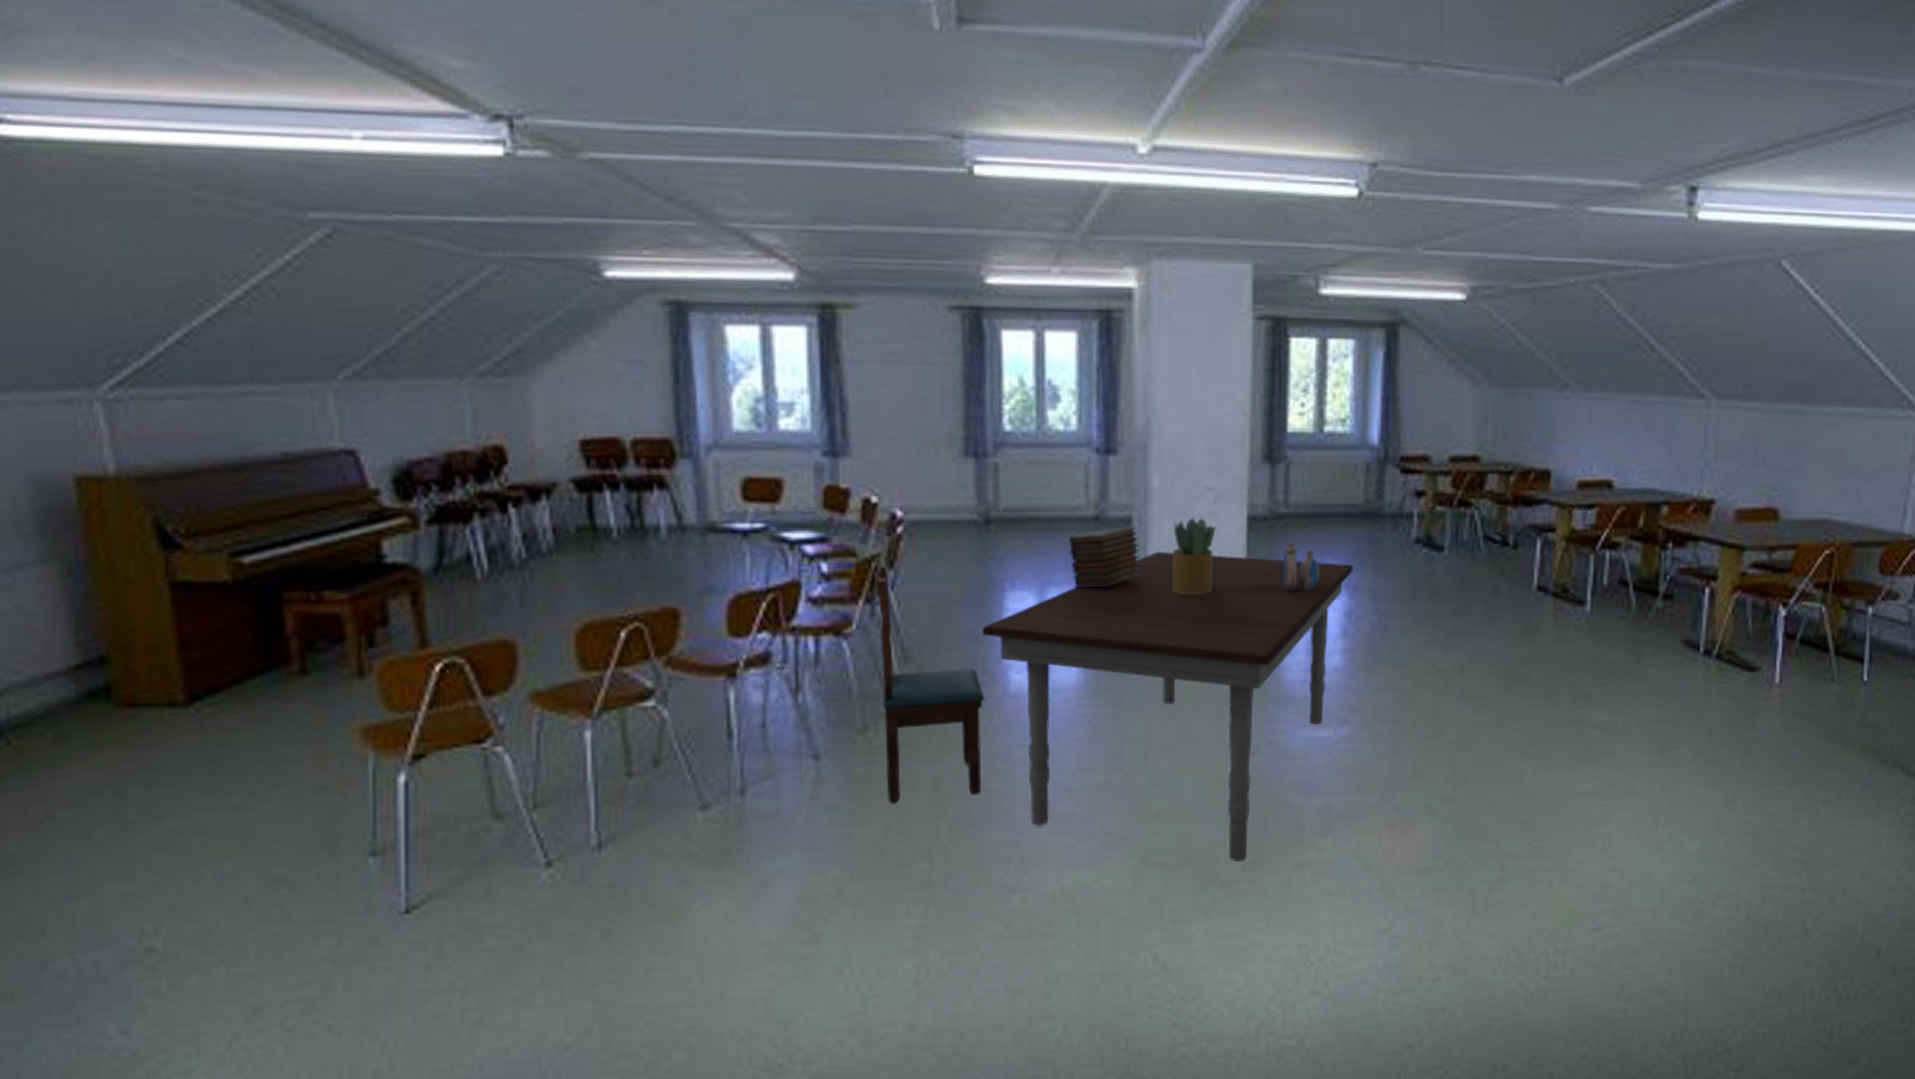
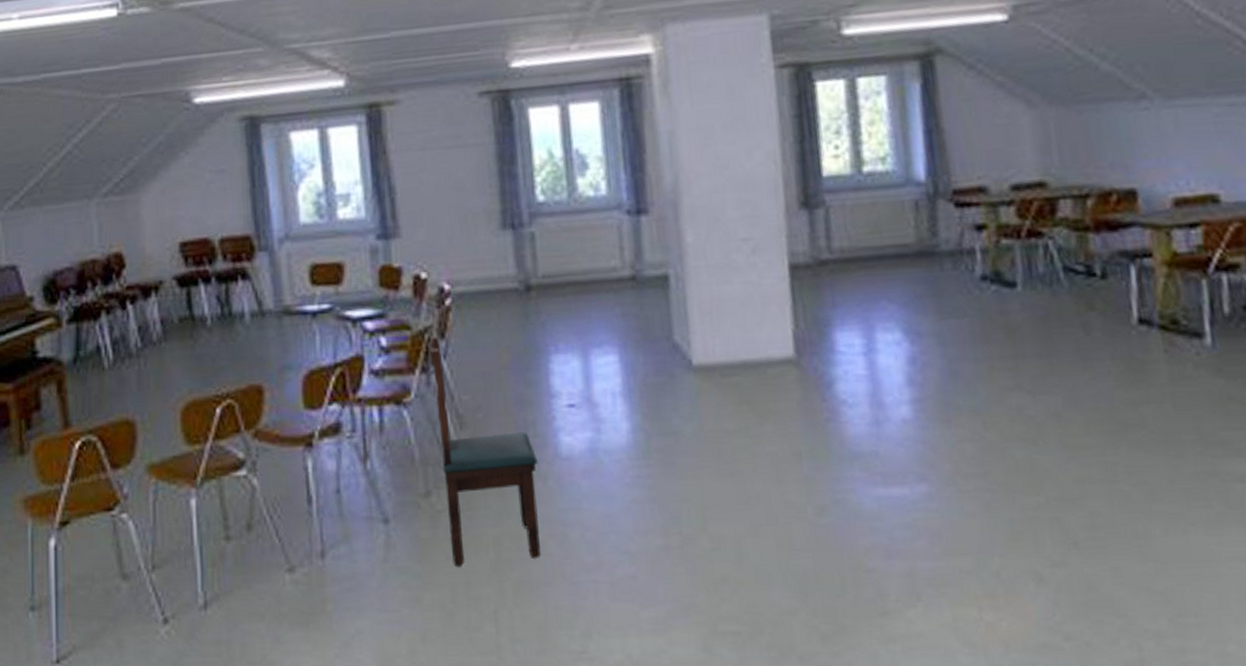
dining table: present [982,551,1354,862] -> none [530,306,913,633]
book stack: present [1069,526,1141,587] -> none [608,283,683,347]
potted plant: present [1172,518,1217,595] -> none [712,270,759,350]
water jug: present [1282,544,1320,592] -> none [830,290,875,341]

